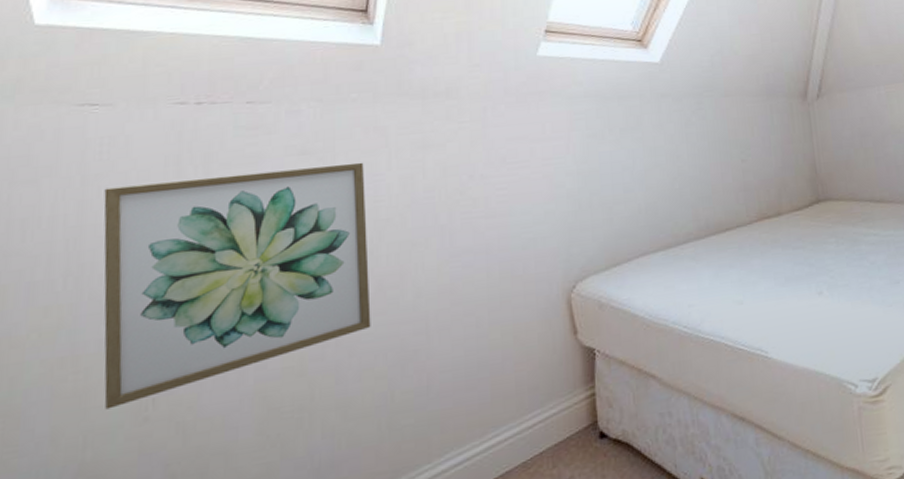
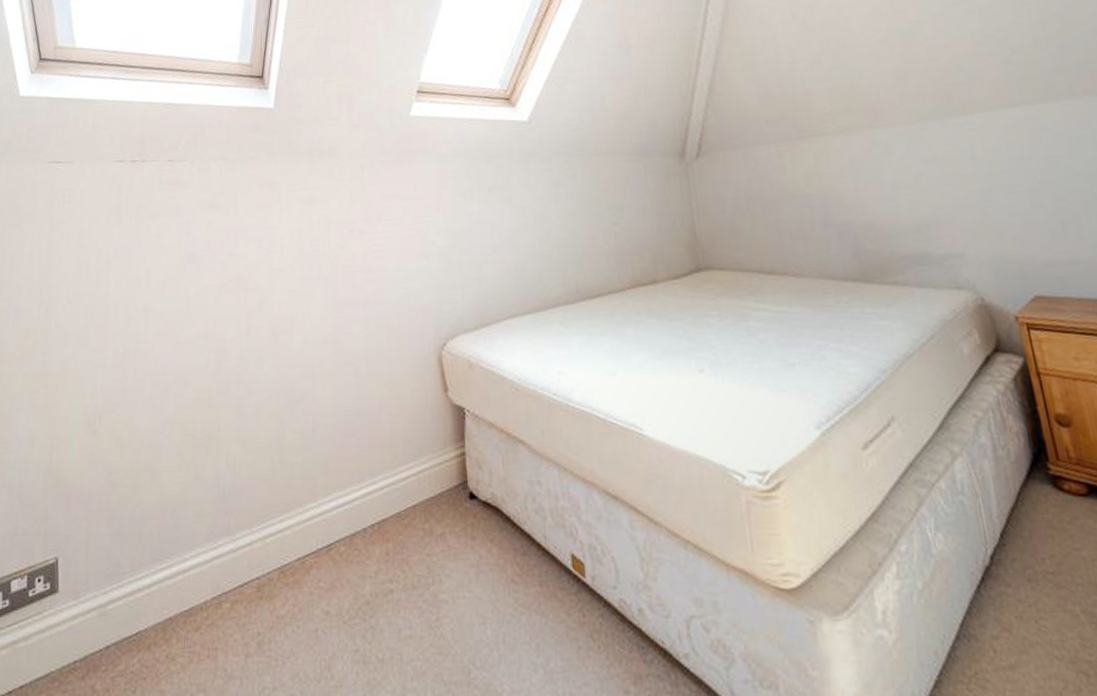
wall art: present [103,162,371,410] -> none [65,216,266,420]

